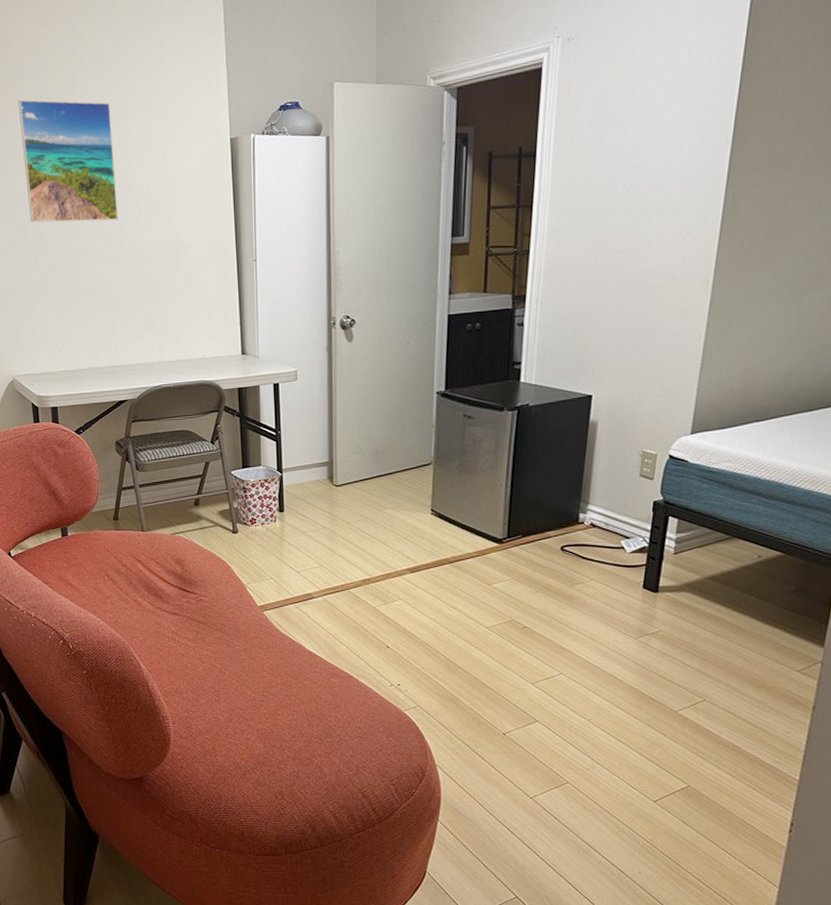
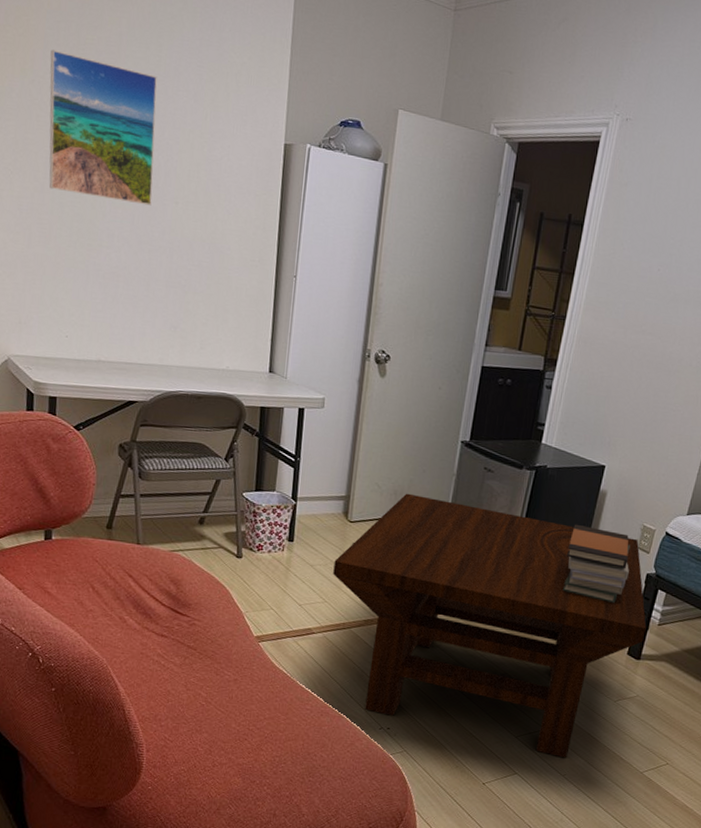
coffee table: none [325,451,661,702] -> present [333,493,647,758]
book stack: none [562,459,633,536] -> present [562,524,630,603]

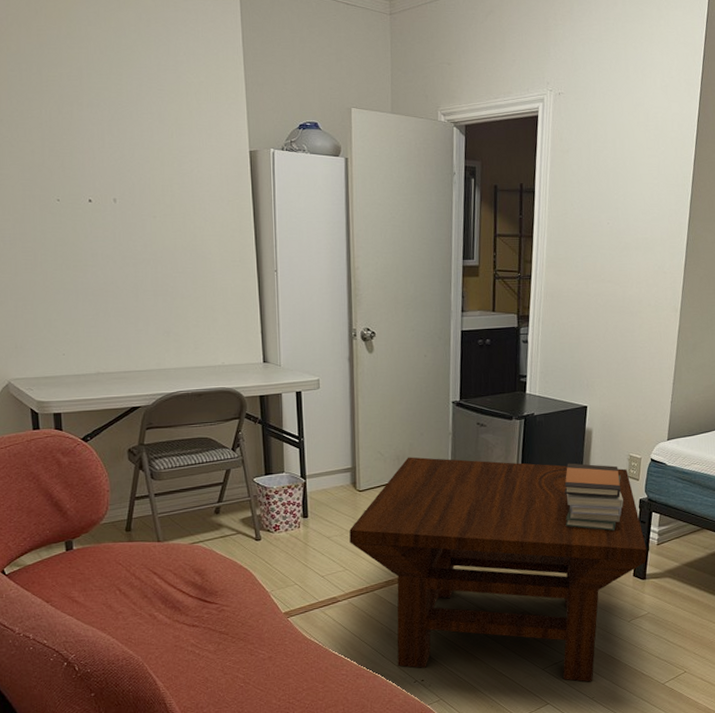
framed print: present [49,49,157,206] -> none [15,90,130,223]

